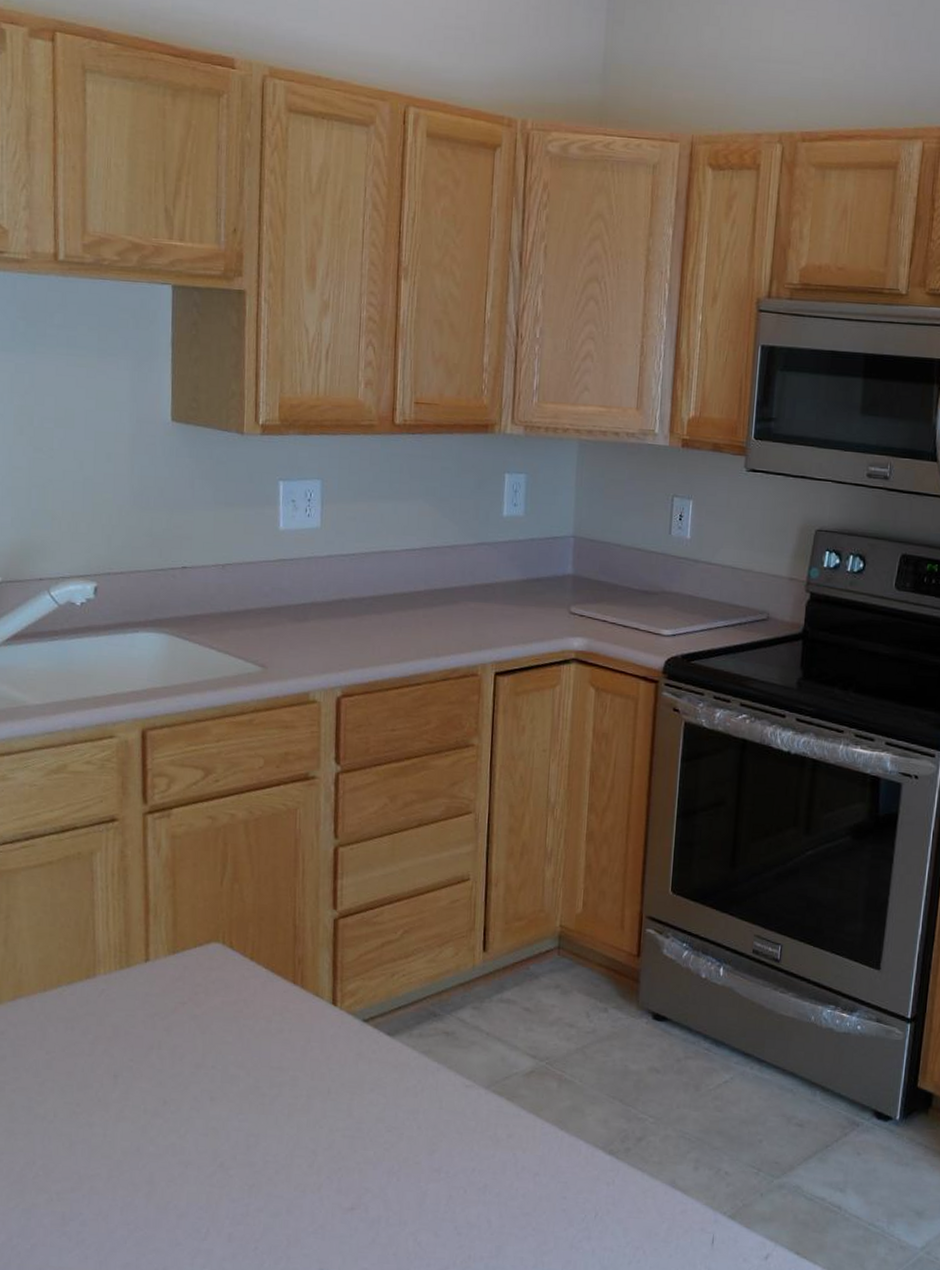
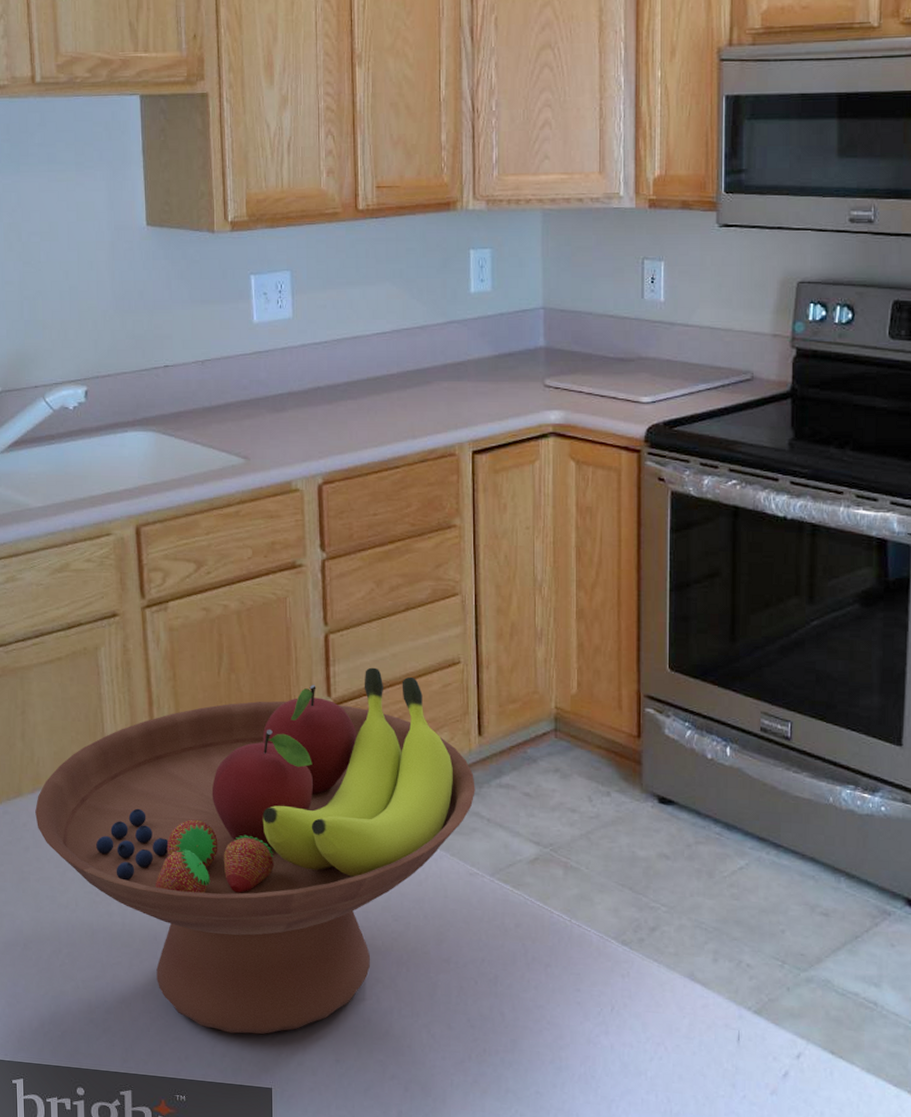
fruit bowl: none [15,881,477,1245] -> present [35,667,475,1035]

